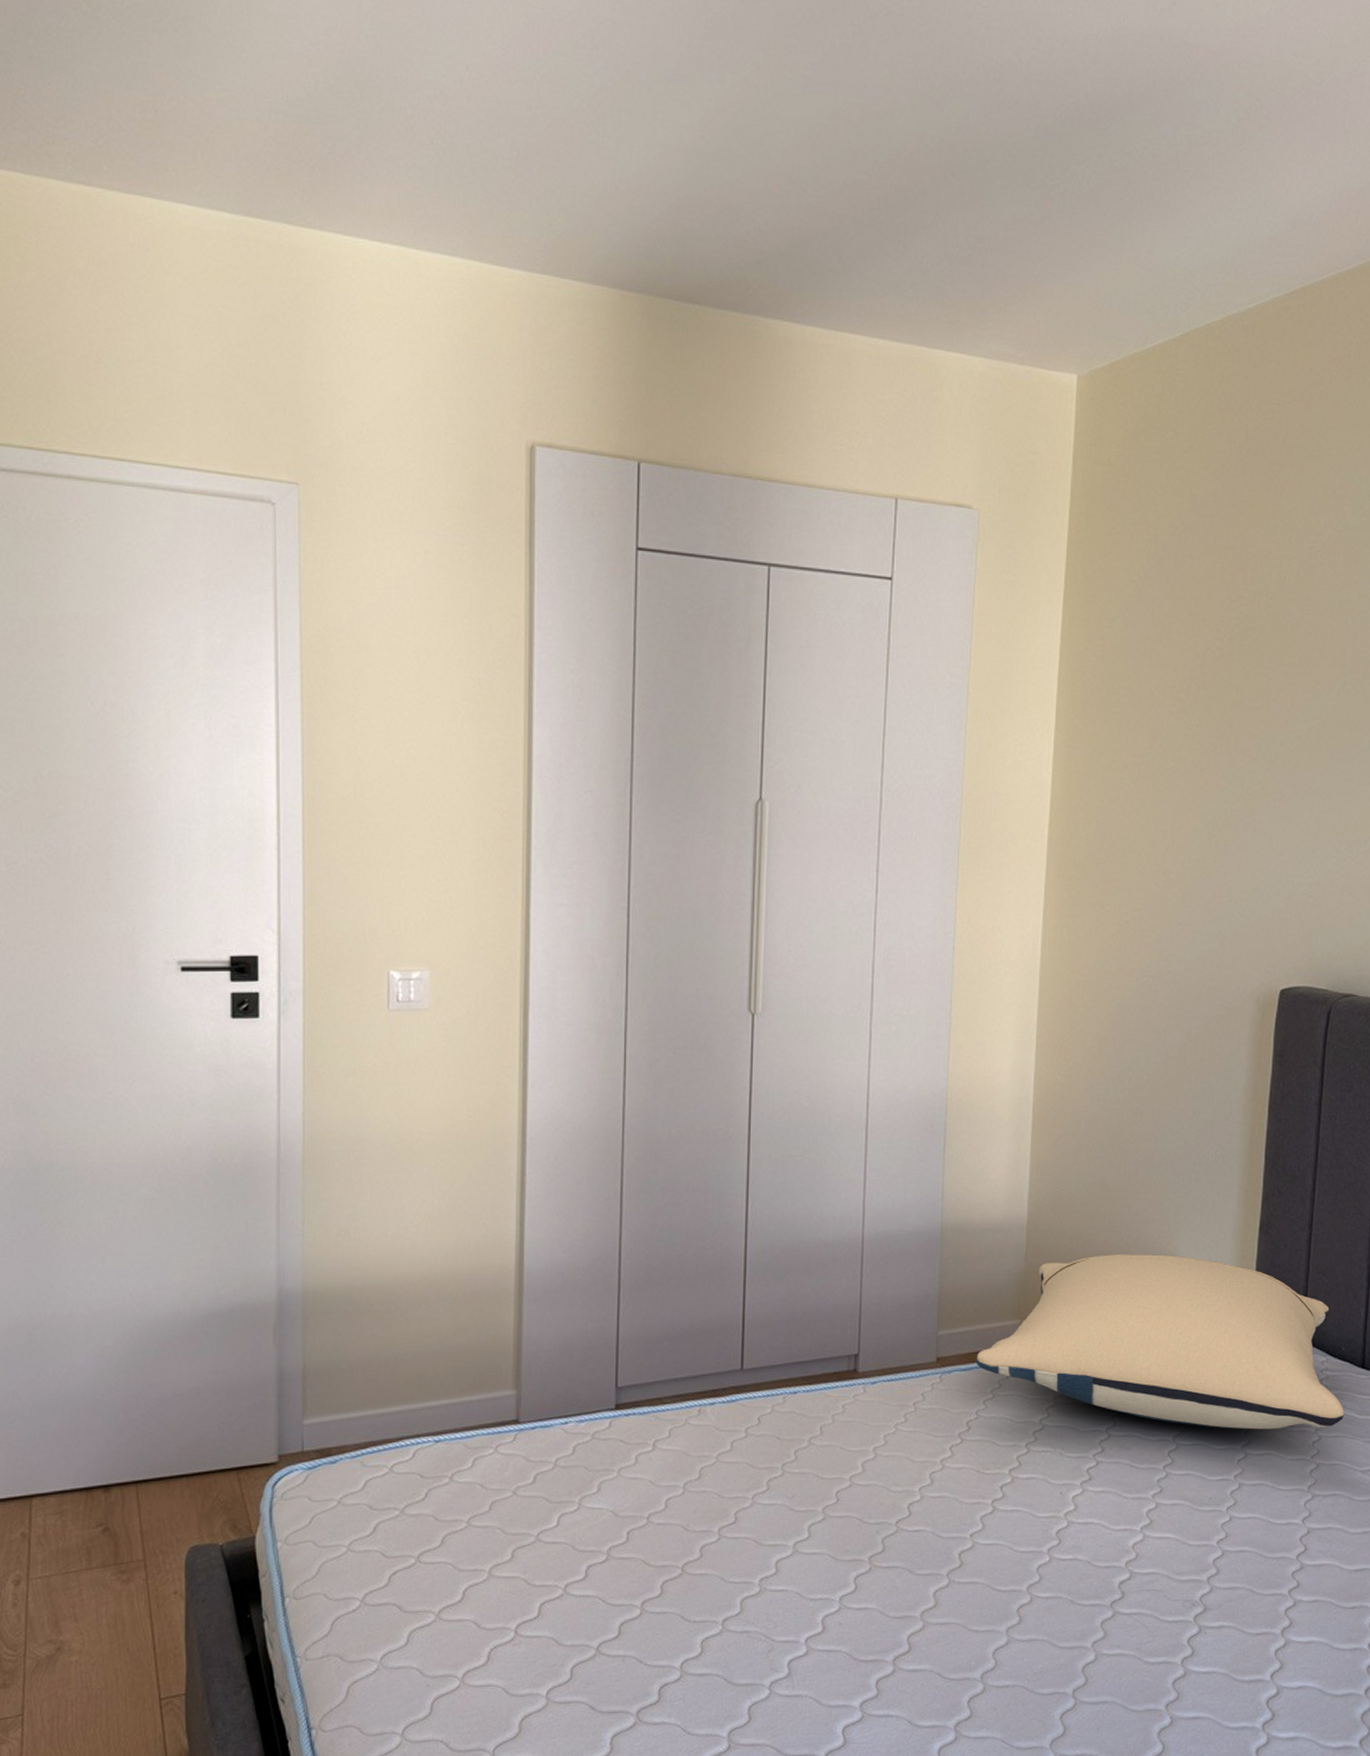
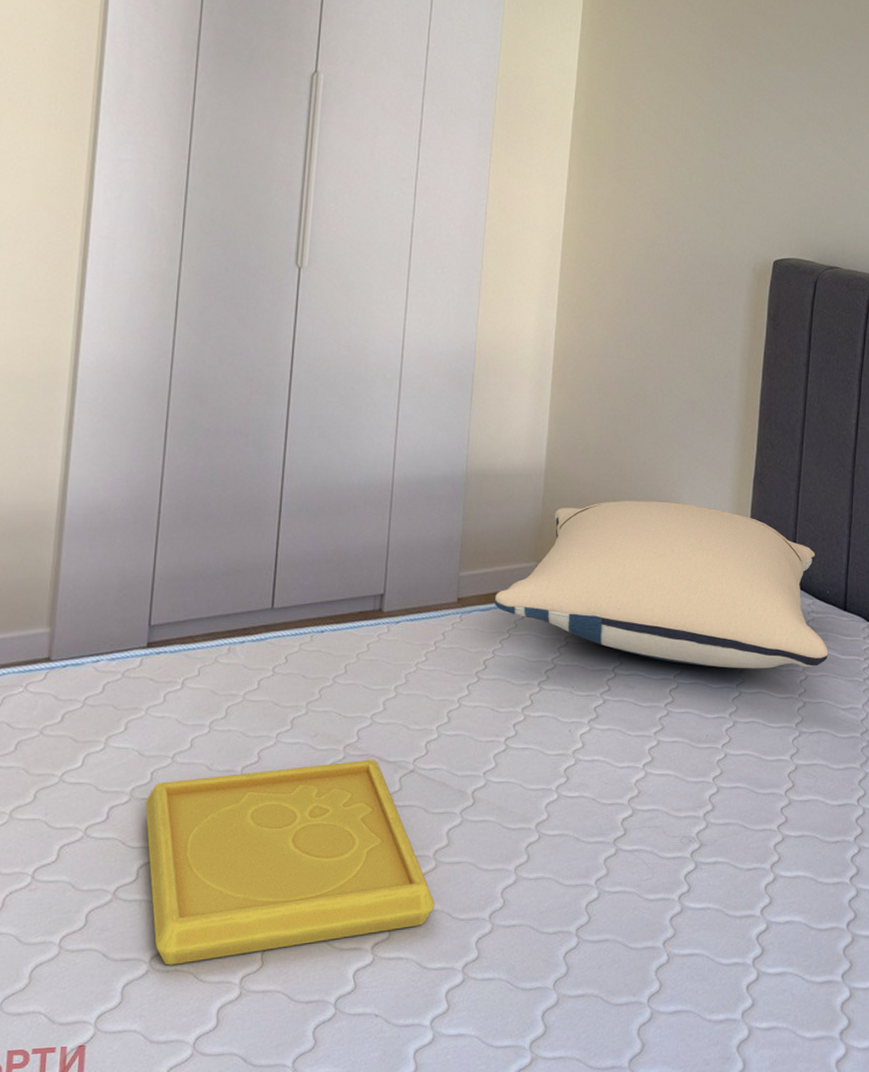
serving tray: none [622,1520,924,1718] -> present [145,759,435,965]

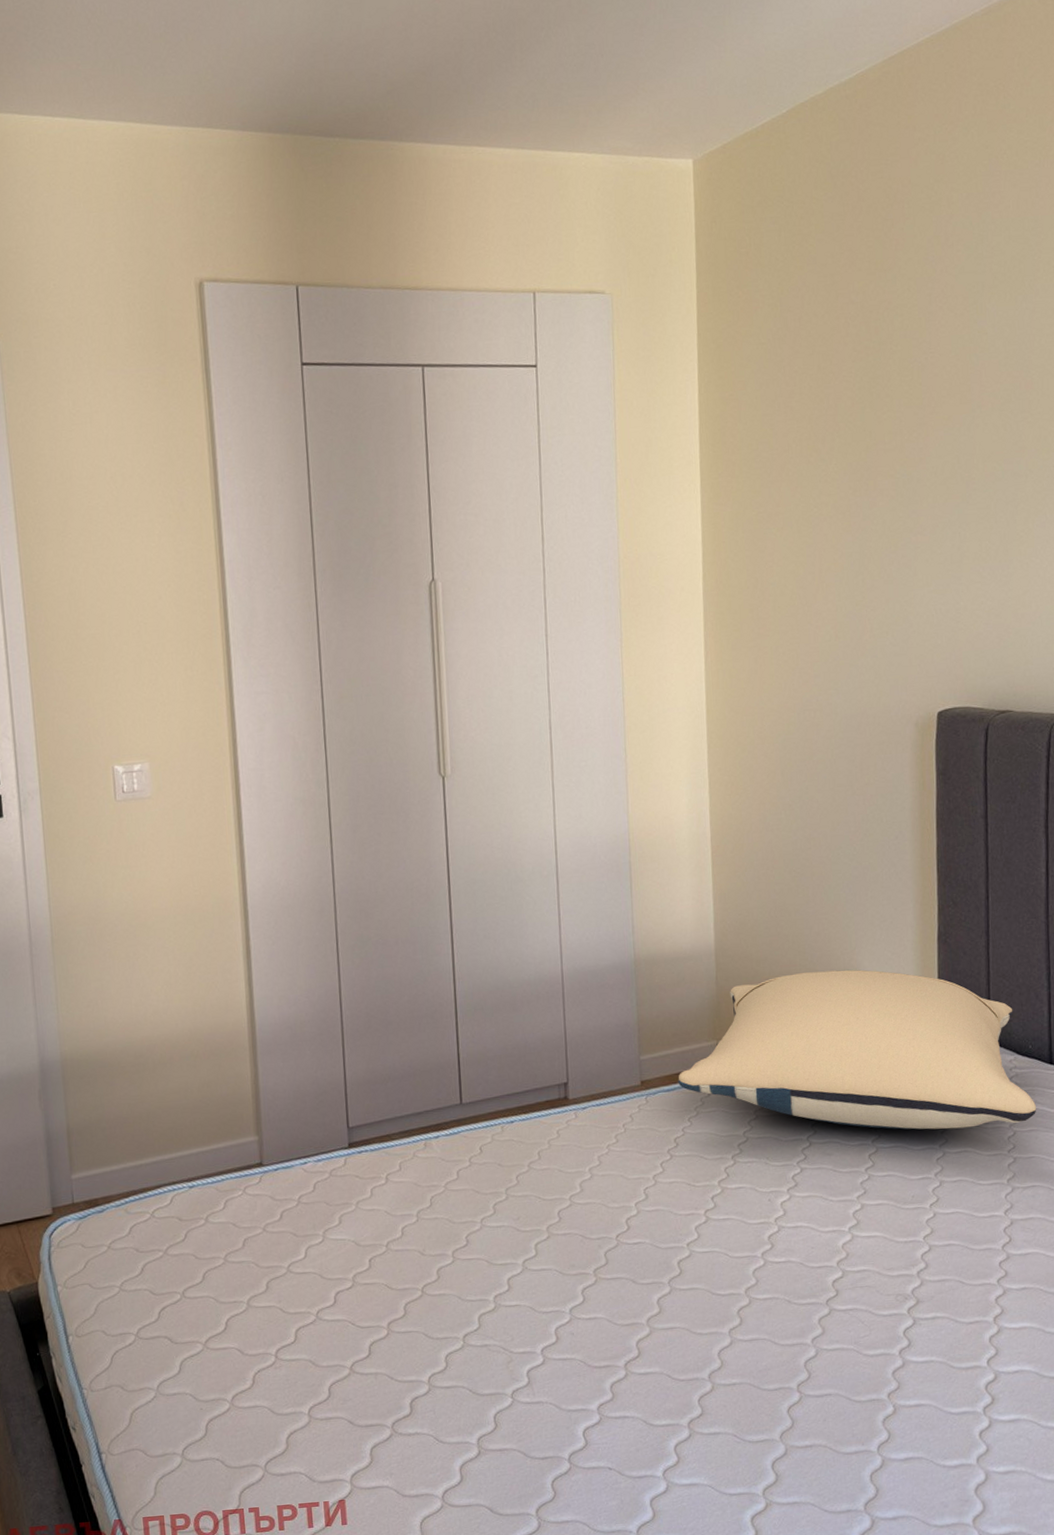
serving tray: present [145,759,435,965] -> none [367,1237,654,1429]

